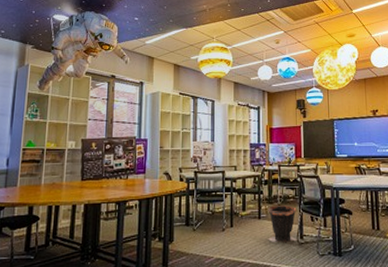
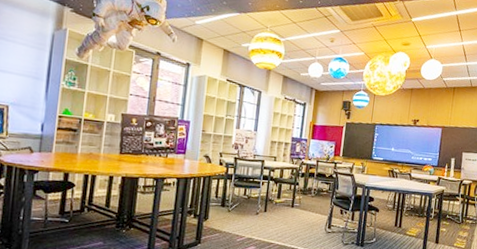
waste bin: present [267,205,297,243] -> none [297,195,329,231]

